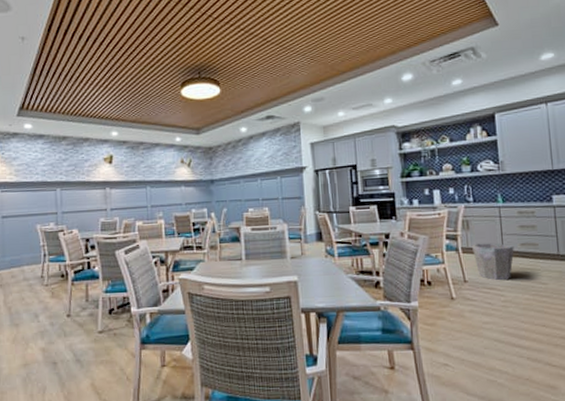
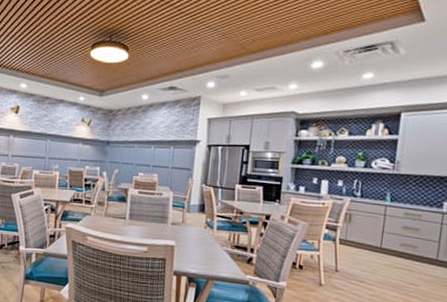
waste bin: present [472,243,514,281] -> none [350,237,393,276]

